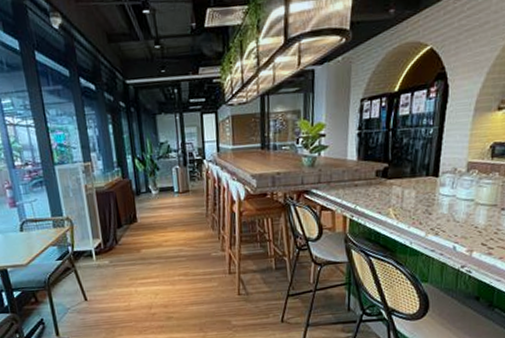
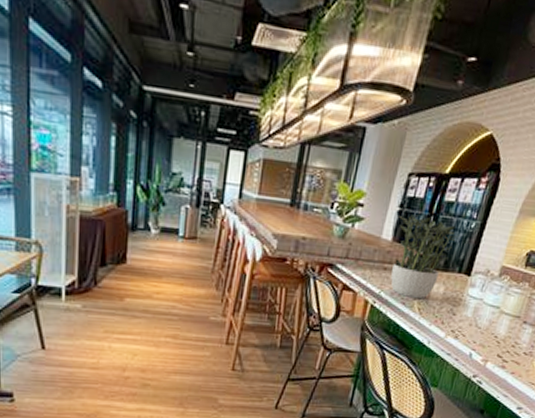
potted plant: none [359,131,422,206] -> present [390,213,461,299]

